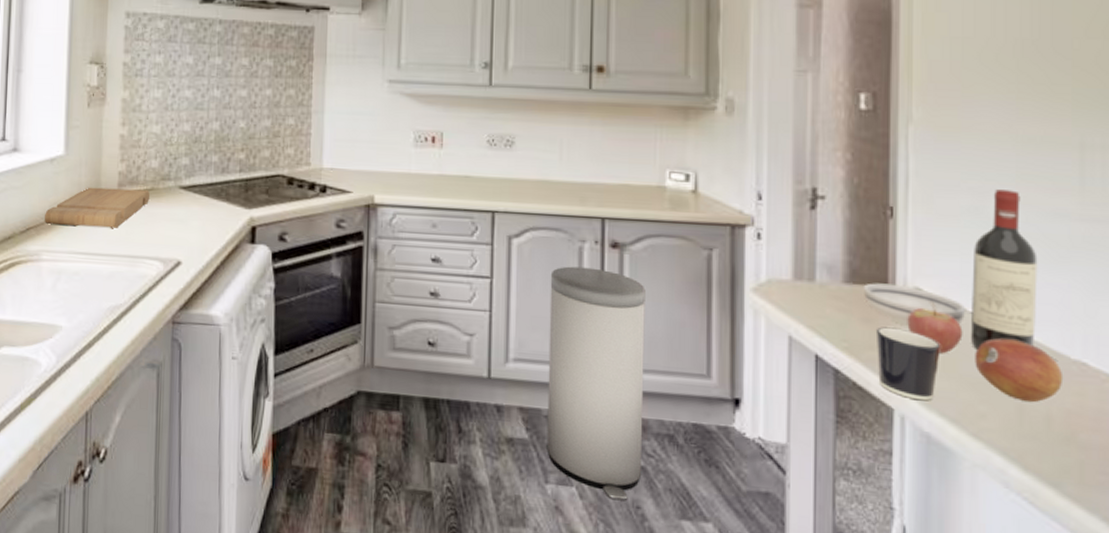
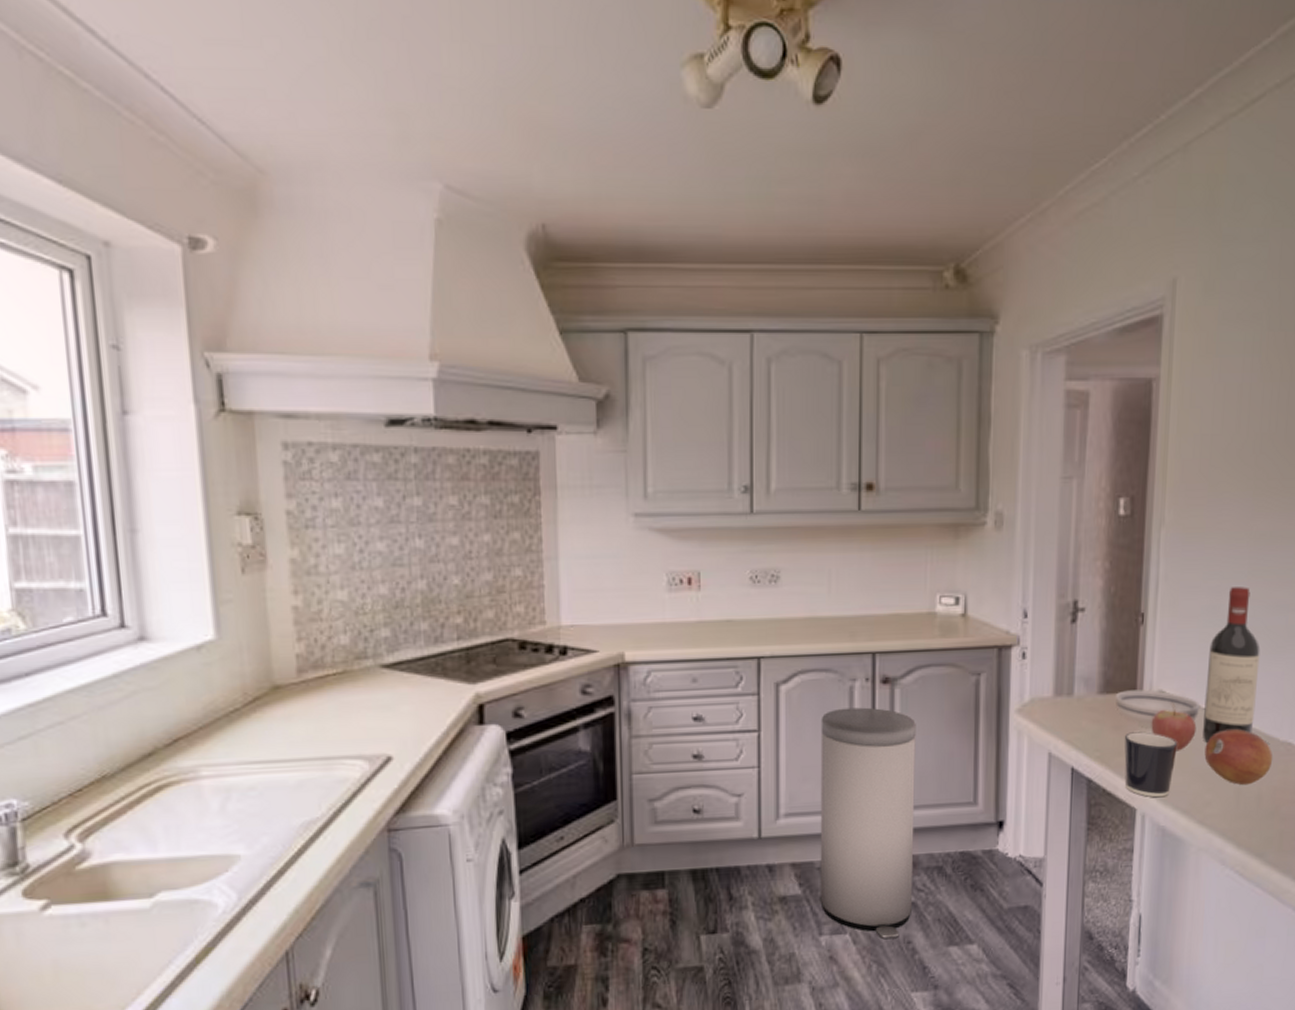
cutting board: present [45,187,150,228] -> none [197,674,342,730]

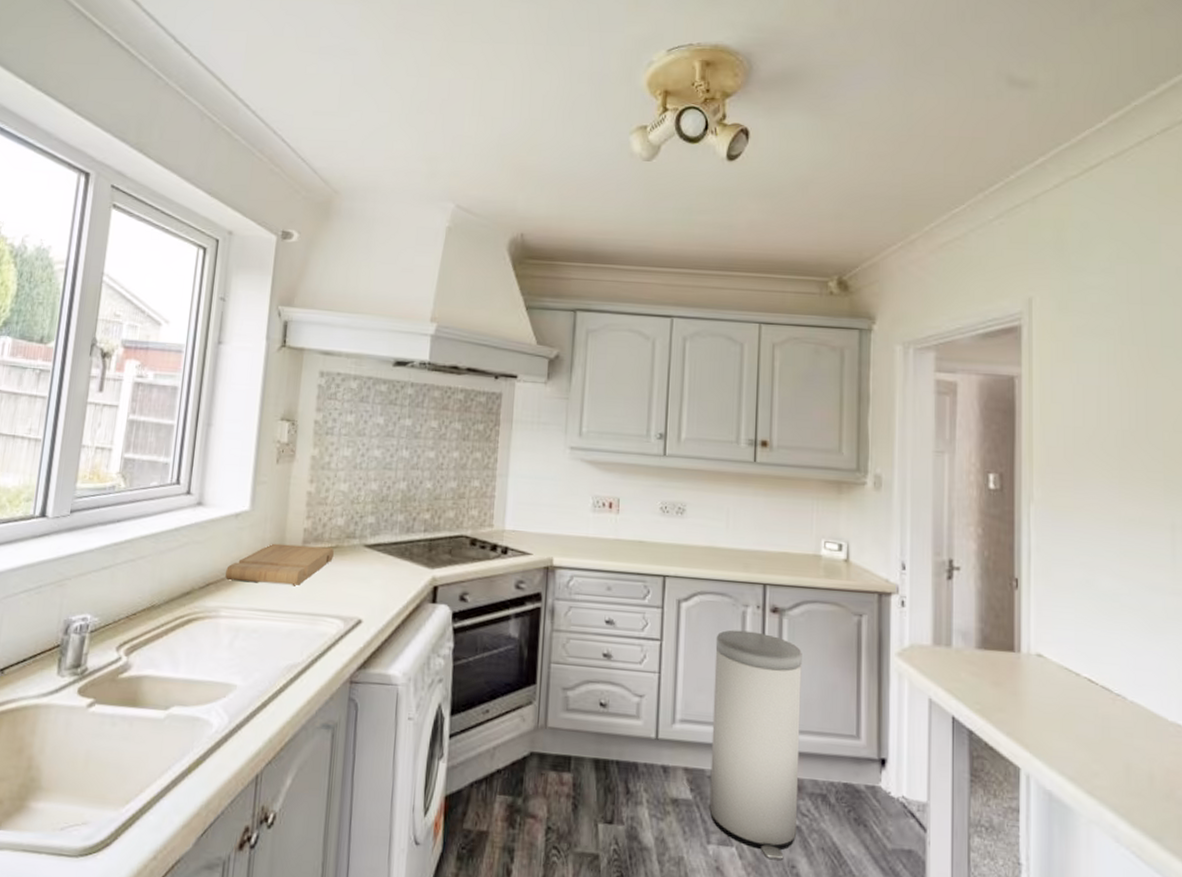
cutting board: none [197,674,342,730] -> present [225,543,334,585]
bowl: present [1115,689,1201,729] -> none [993,649,1081,689]
mug: present [1124,731,1178,798] -> none [1004,690,1060,761]
fruit: present [1151,703,1197,751] -> none [1031,667,1078,716]
wine bottle: present [1202,587,1261,743] -> none [1084,564,1139,712]
fruit: present [1204,729,1273,786] -> none [1088,701,1163,762]

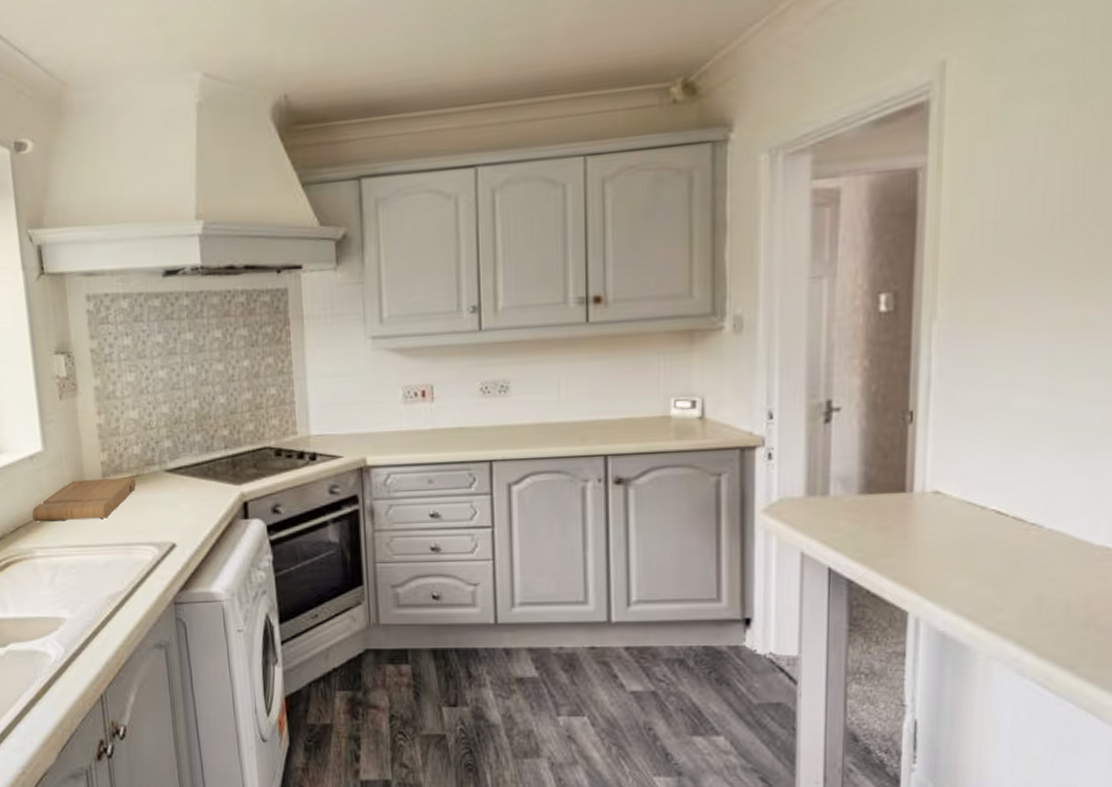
pedal bin: present [709,629,802,861] -> none [553,506,653,725]

